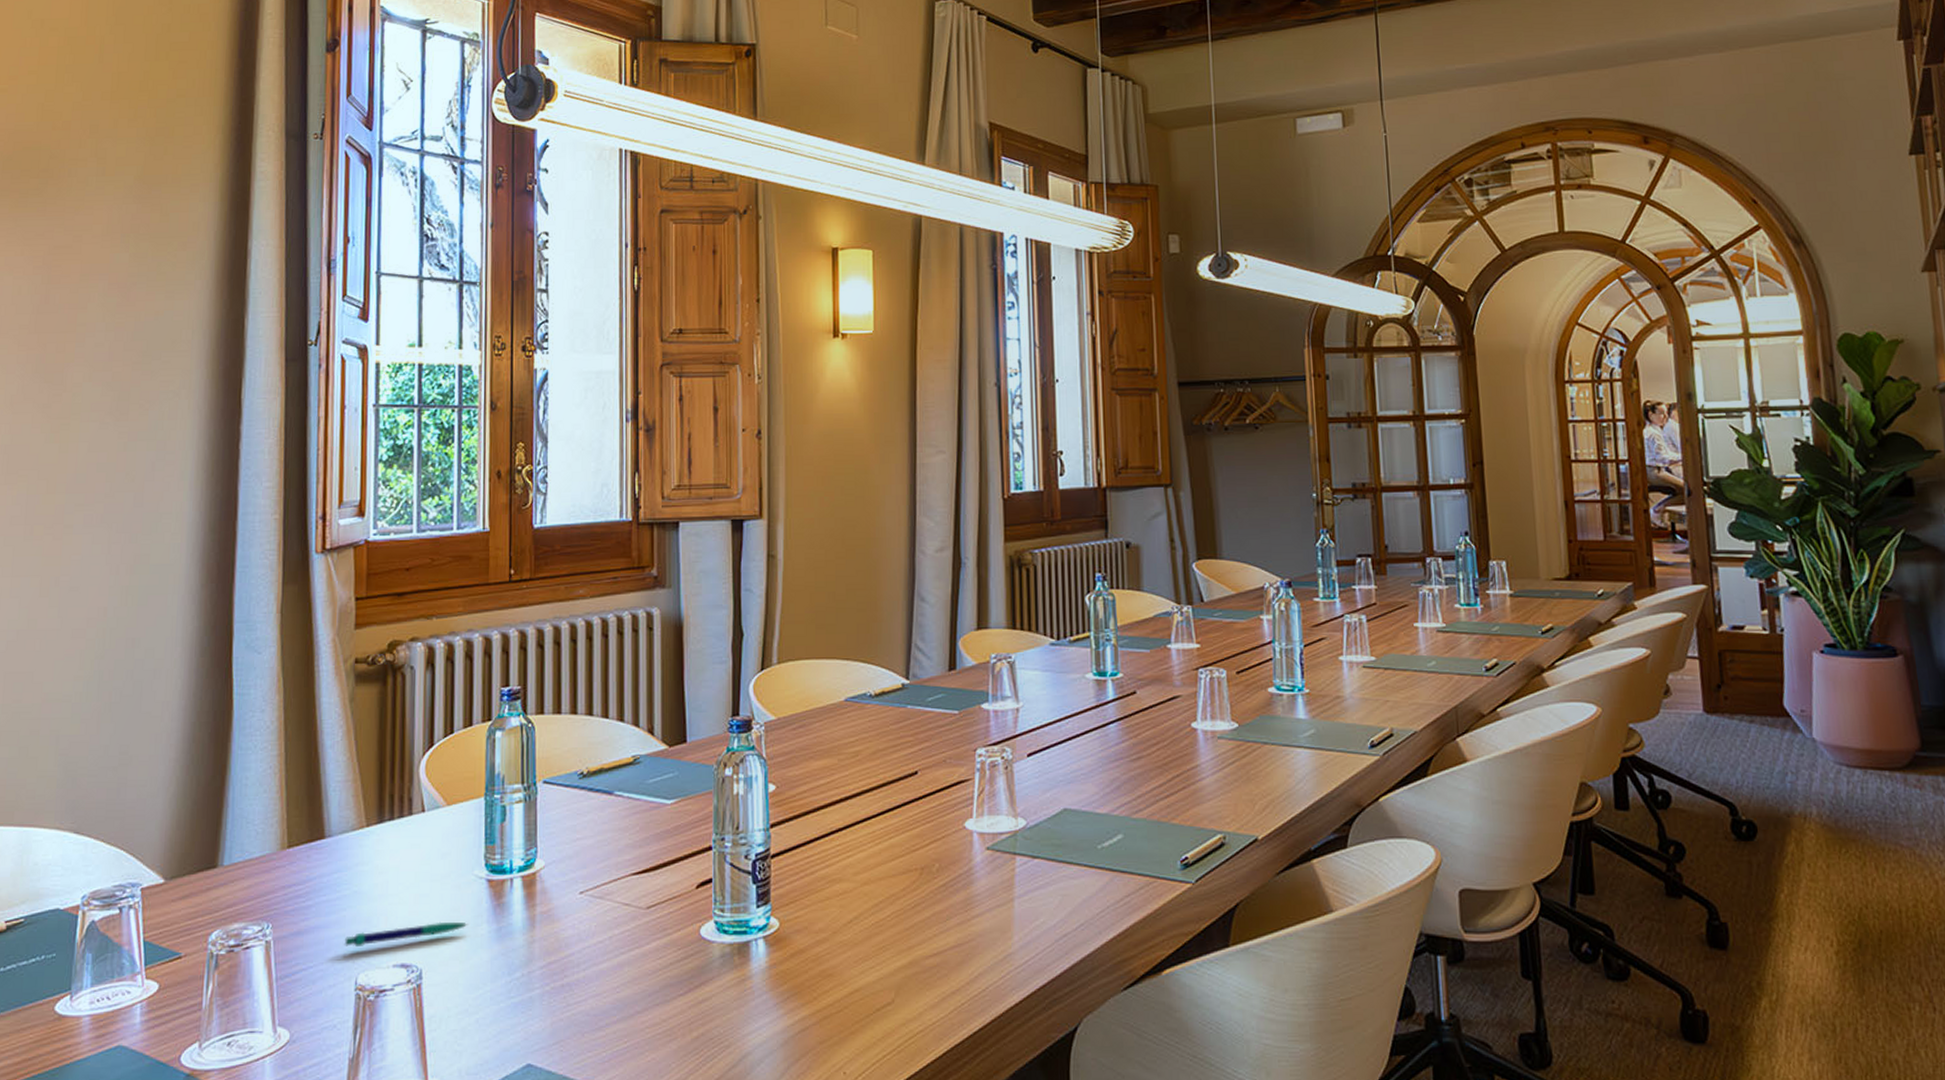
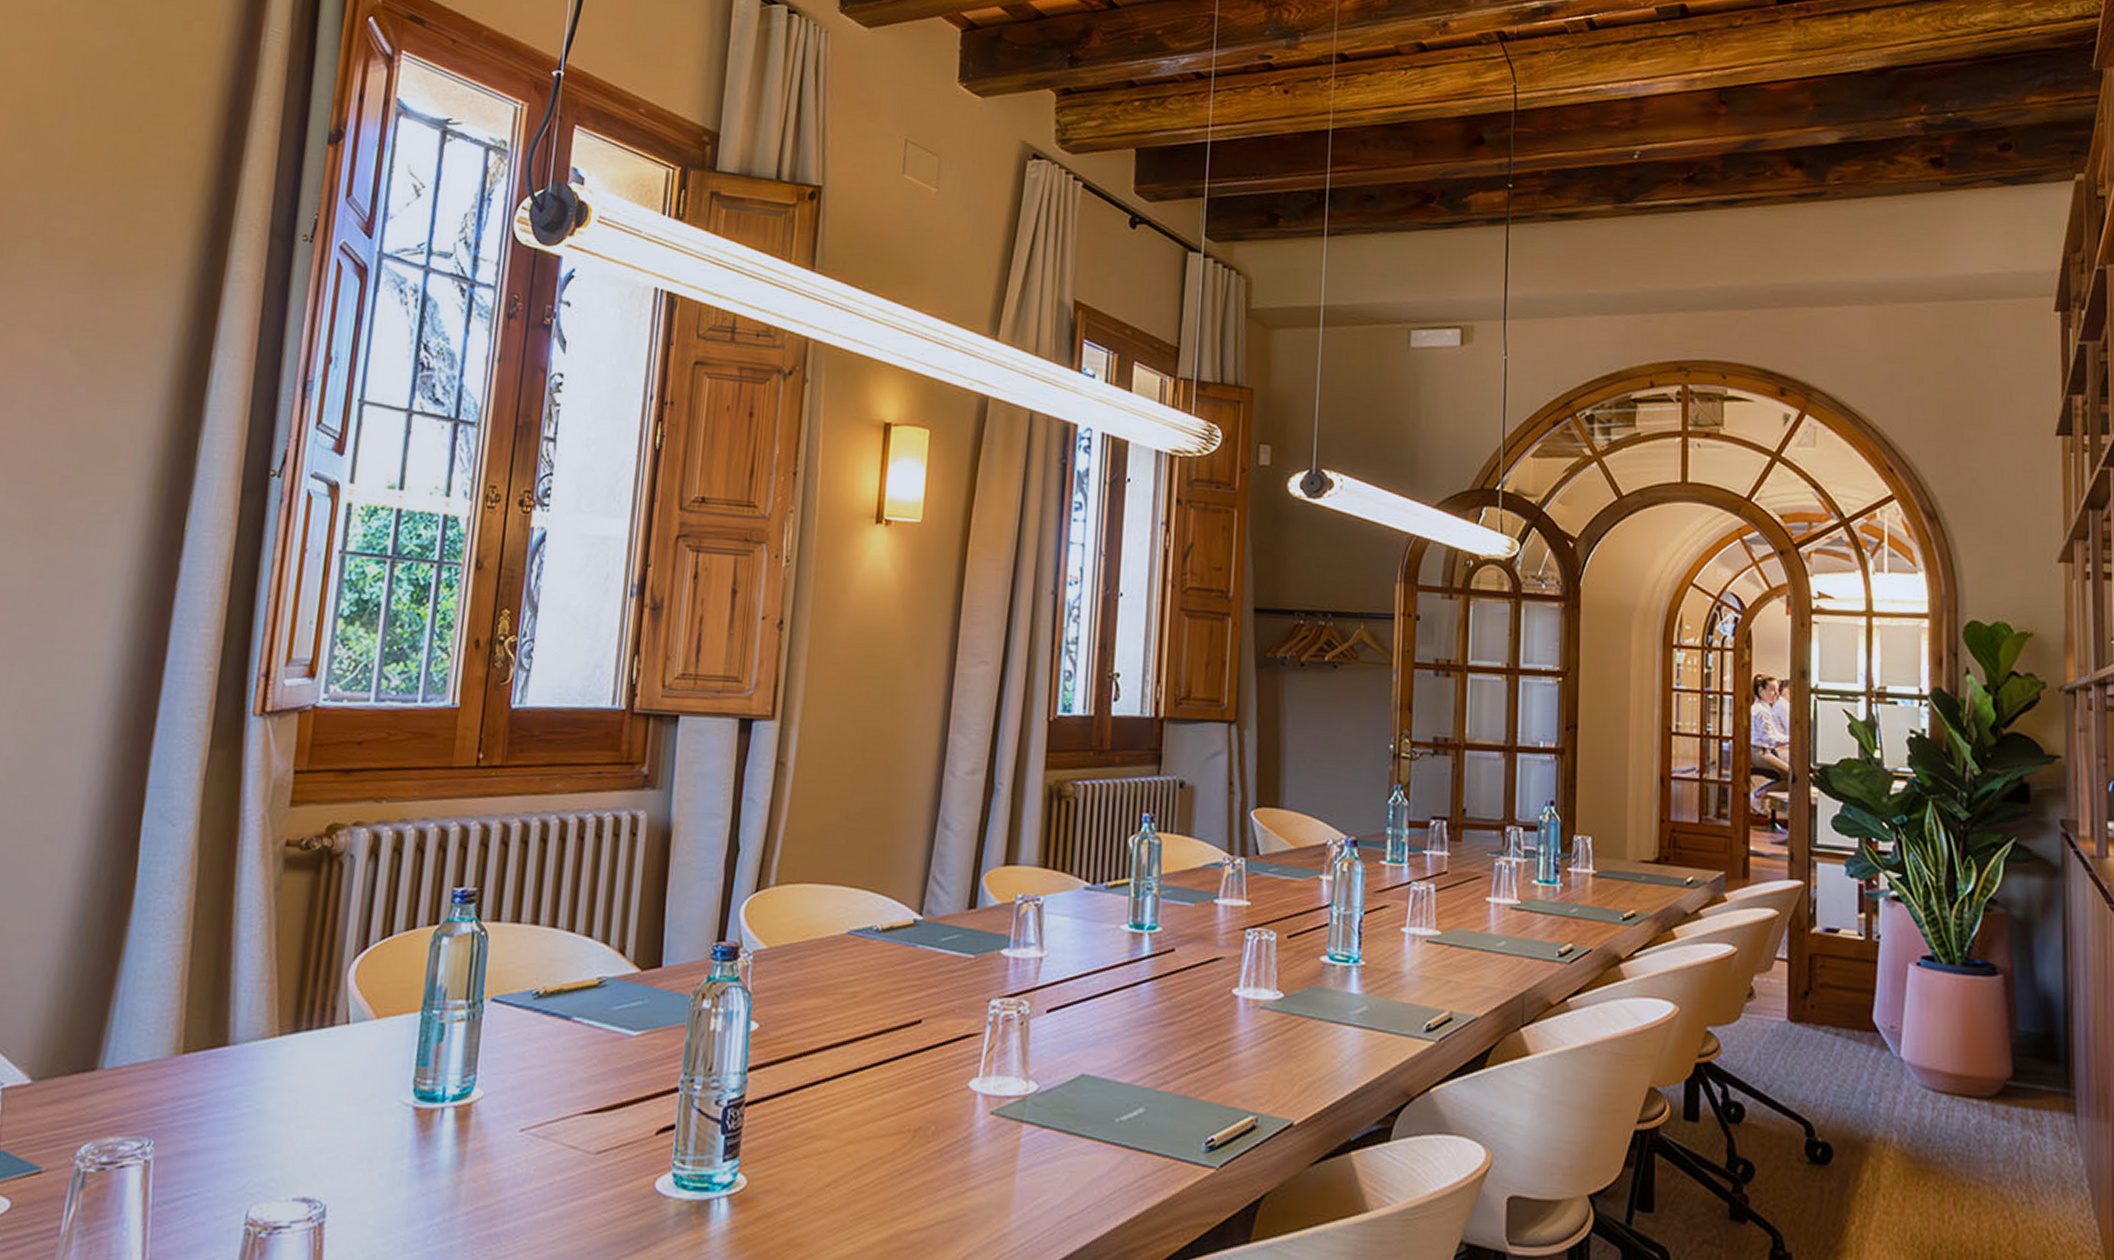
pen: present [344,921,469,946] -> none [237,1152,388,1174]

